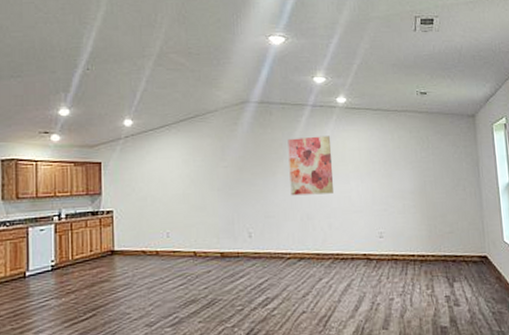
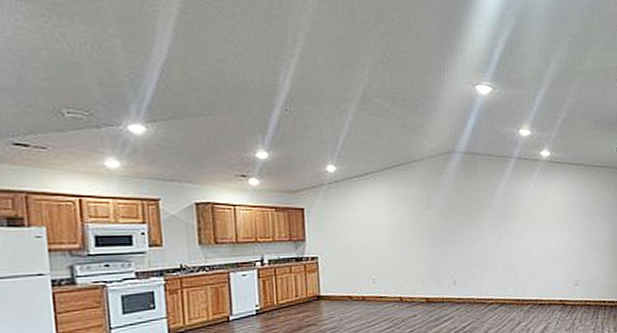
wall art: present [288,135,333,196] -> none [492,188,535,245]

